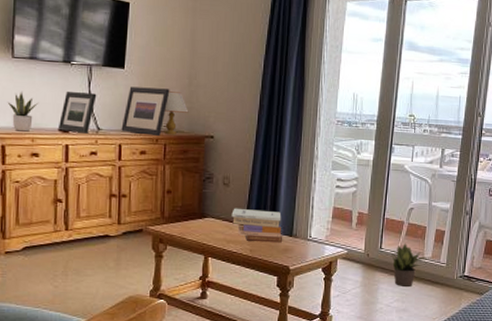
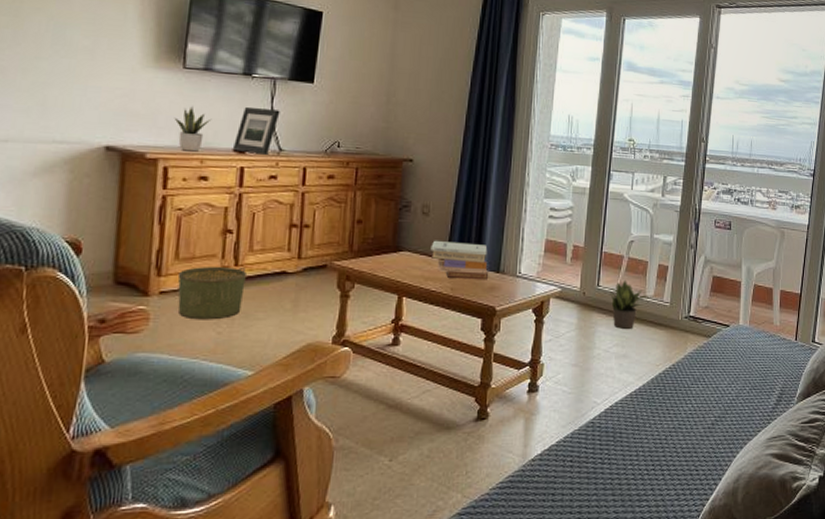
basket: none [19,230,75,276] -> present [177,266,246,320]
picture frame: present [121,86,170,137] -> none [306,103,365,160]
table lamp: present [164,91,189,135] -> none [357,109,386,158]

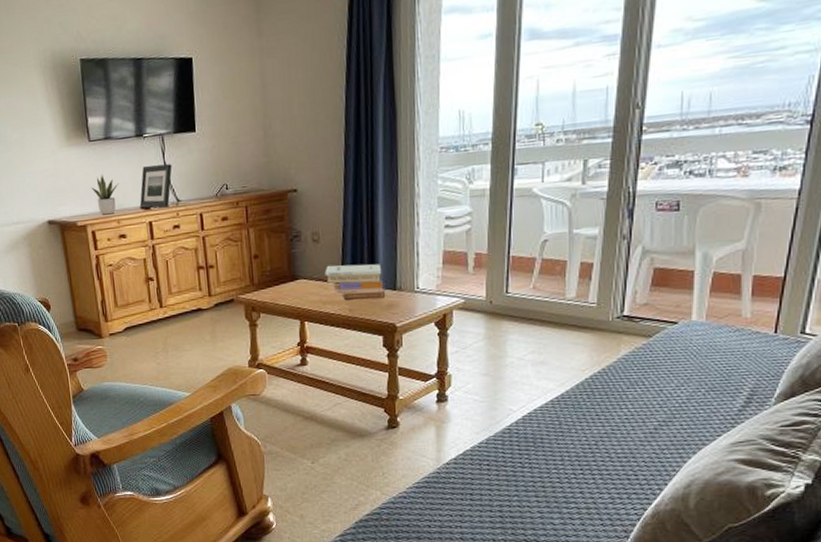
basket: present [177,266,246,320] -> none [119,309,172,354]
potted plant: present [609,279,649,329] -> none [520,283,569,335]

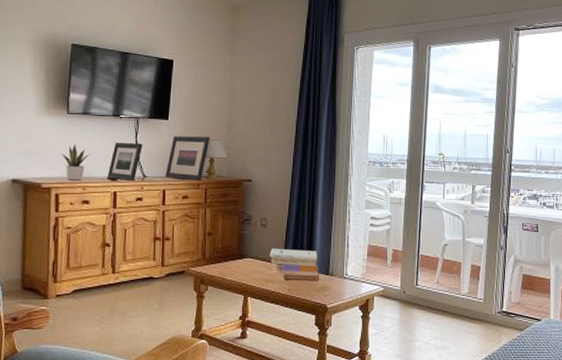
picture frame: none [200,145,245,200] -> present [165,136,210,182]
table lamp: none [241,146,267,196] -> present [205,139,228,180]

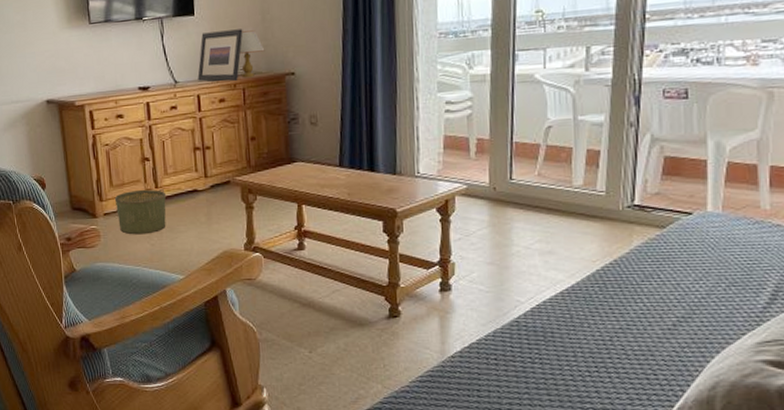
potted plant: present [62,143,90,181] -> none [90,55,118,96]
basket: none [69,273,122,318] -> present [114,189,166,235]
picture frame: present [107,142,143,181] -> none [137,46,171,89]
books: present [269,248,319,282] -> none [323,147,384,184]

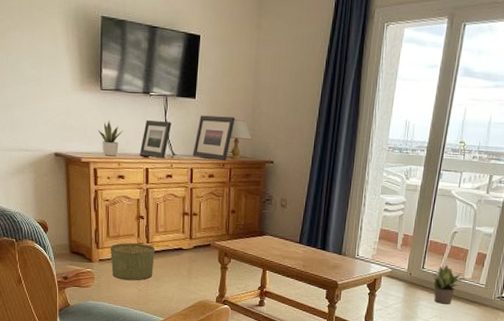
potted plant: none [90,55,118,96] -> present [97,120,124,157]
picture frame: none [137,46,171,89] -> present [139,119,172,158]
potted plant: none [525,170,576,224] -> present [432,264,467,304]

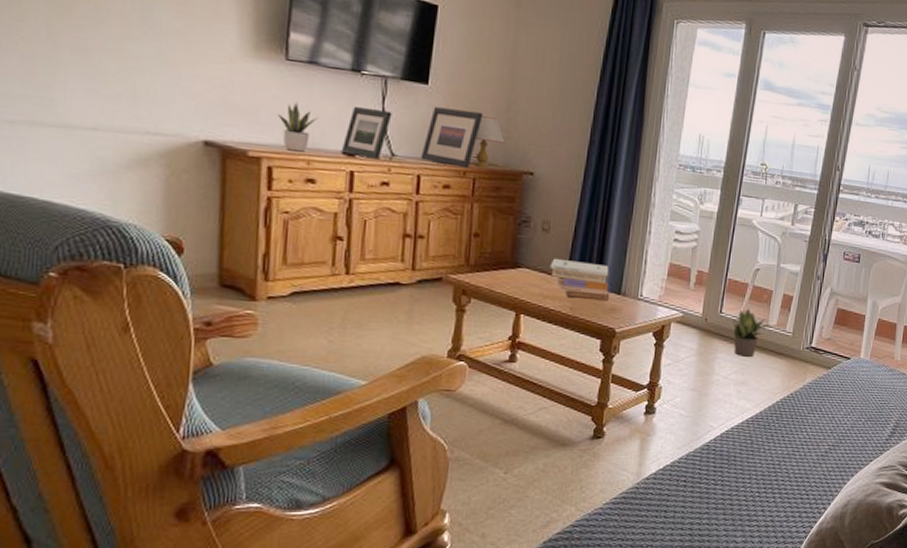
basket: present [110,242,155,281] -> none [286,273,358,328]
books: none [287,227,332,260] -> present [550,258,609,301]

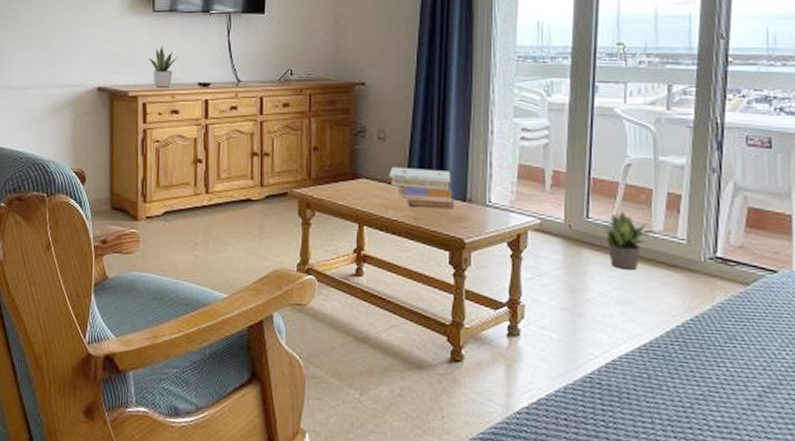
picture frame: present [341,105,392,159] -> none [197,42,236,87]
picture frame: present [421,107,484,169] -> none [262,32,314,87]
table lamp: present [474,116,505,169] -> none [308,35,336,84]

